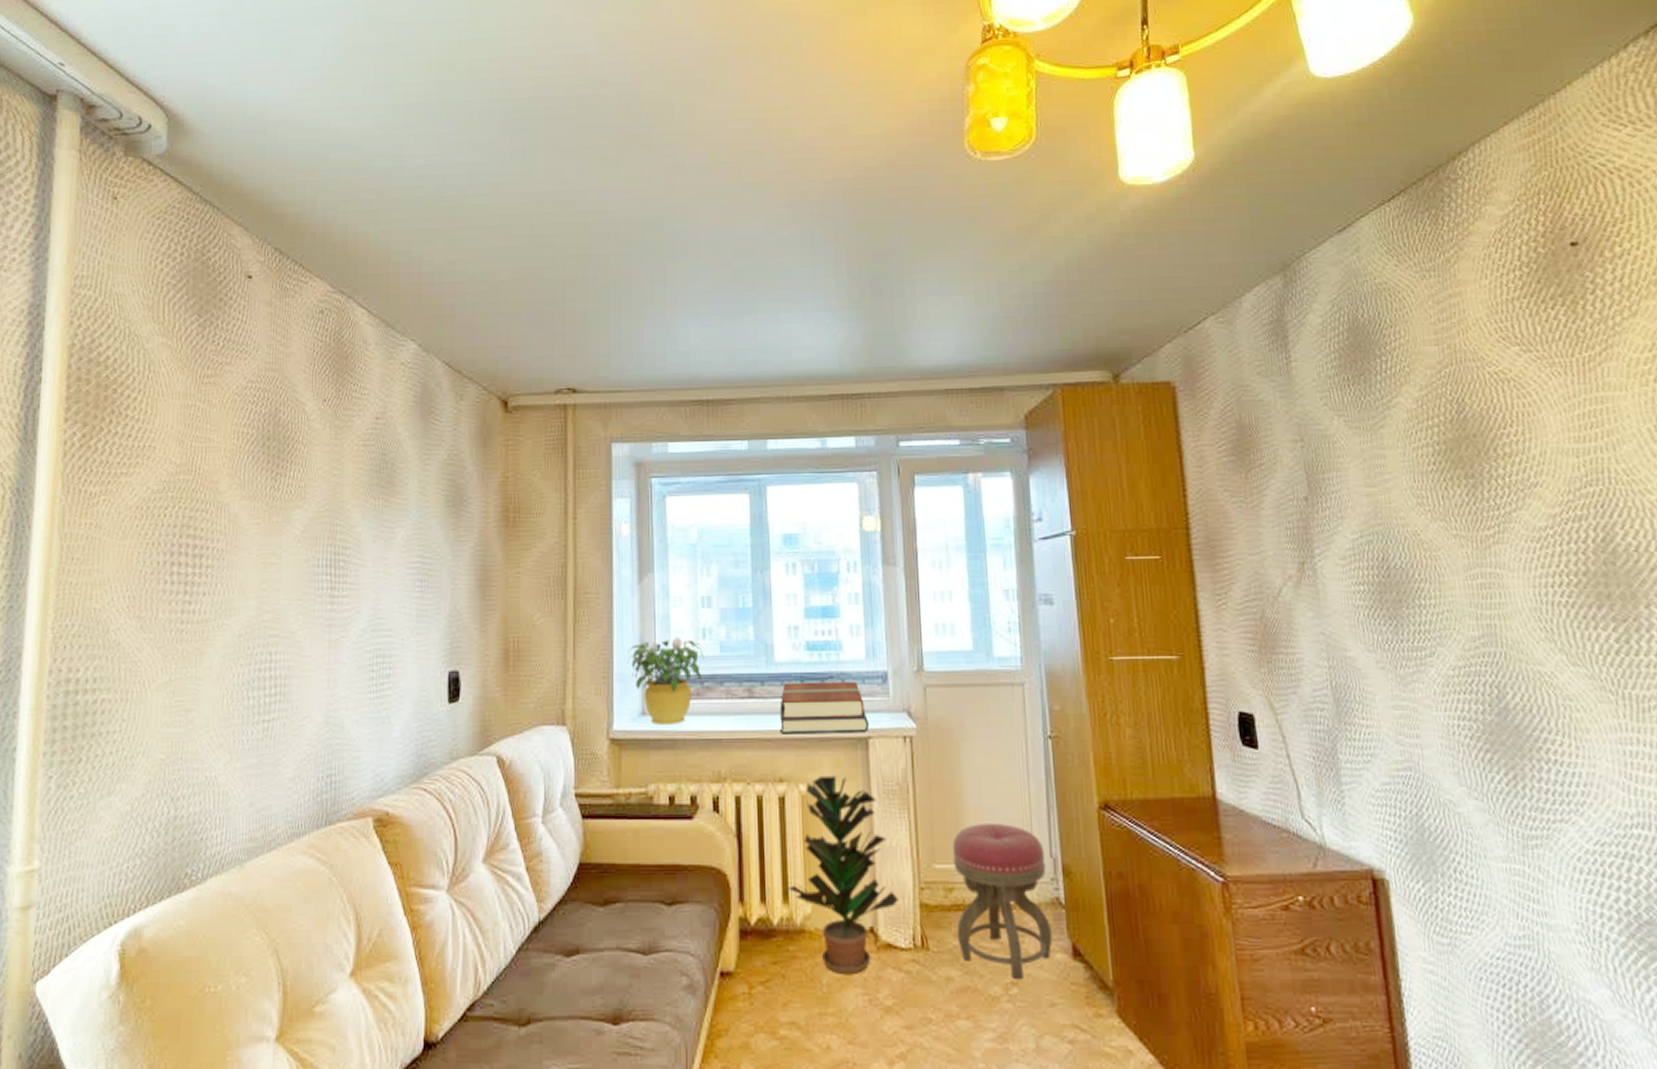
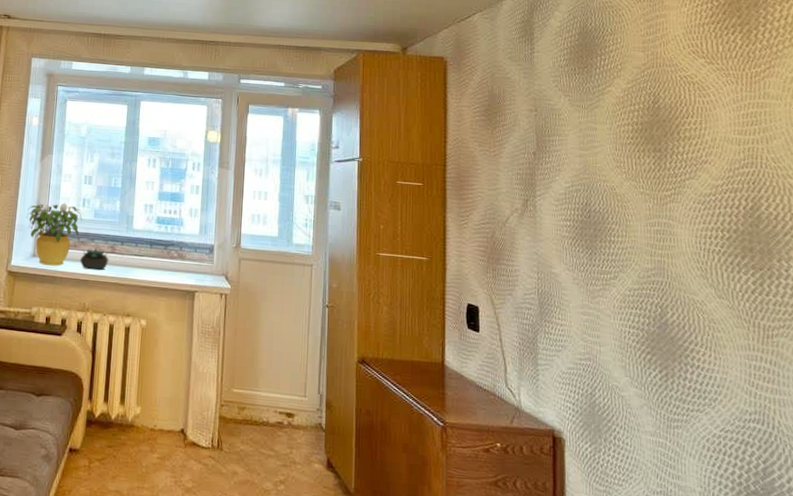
succulent plant: none [706,694,747,726] -> present [79,248,109,272]
books: present [780,681,870,734] -> none [132,244,197,287]
potted plant: present [787,775,898,975] -> none [124,315,204,462]
stool: present [952,824,1053,980] -> none [244,363,315,480]

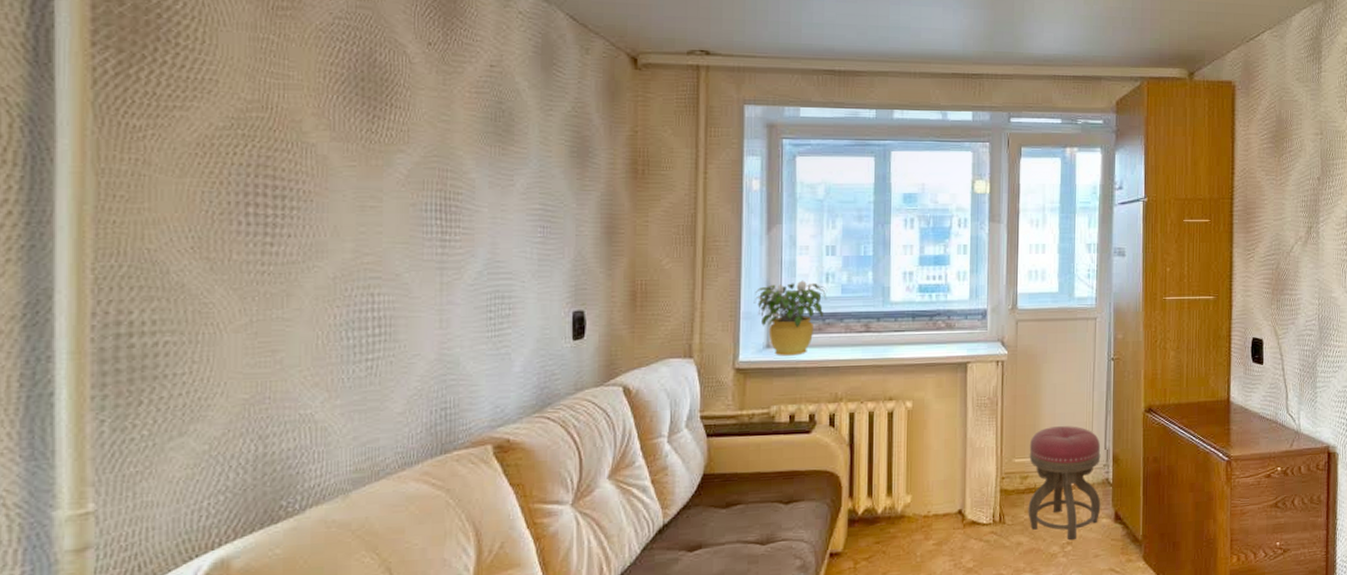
succulent plant: present [79,248,109,272] -> none [826,329,863,355]
stool: none [244,363,315,480] -> present [1028,426,1101,541]

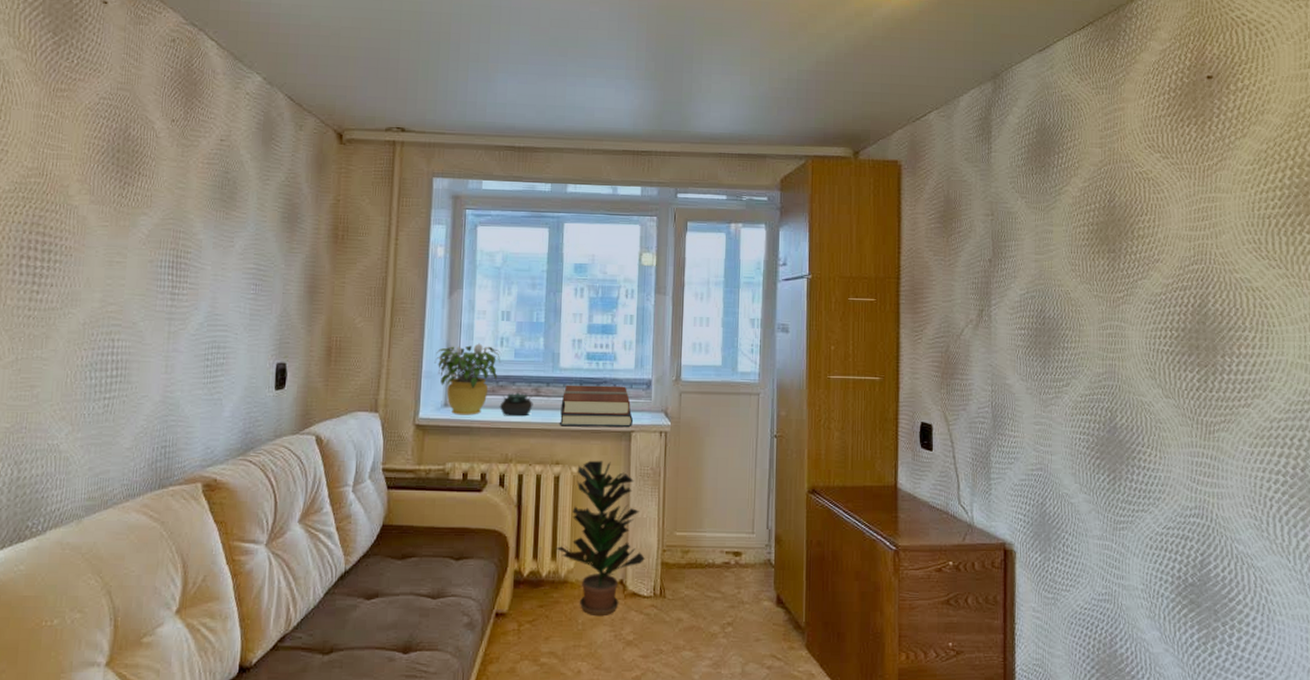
succulent plant: none [826,329,863,355] -> present [499,392,533,418]
potted plant: none [891,393,983,548] -> present [556,460,645,617]
books: none [892,317,969,362] -> present [560,385,634,427]
stool: present [1028,426,1101,541] -> none [688,502,763,621]

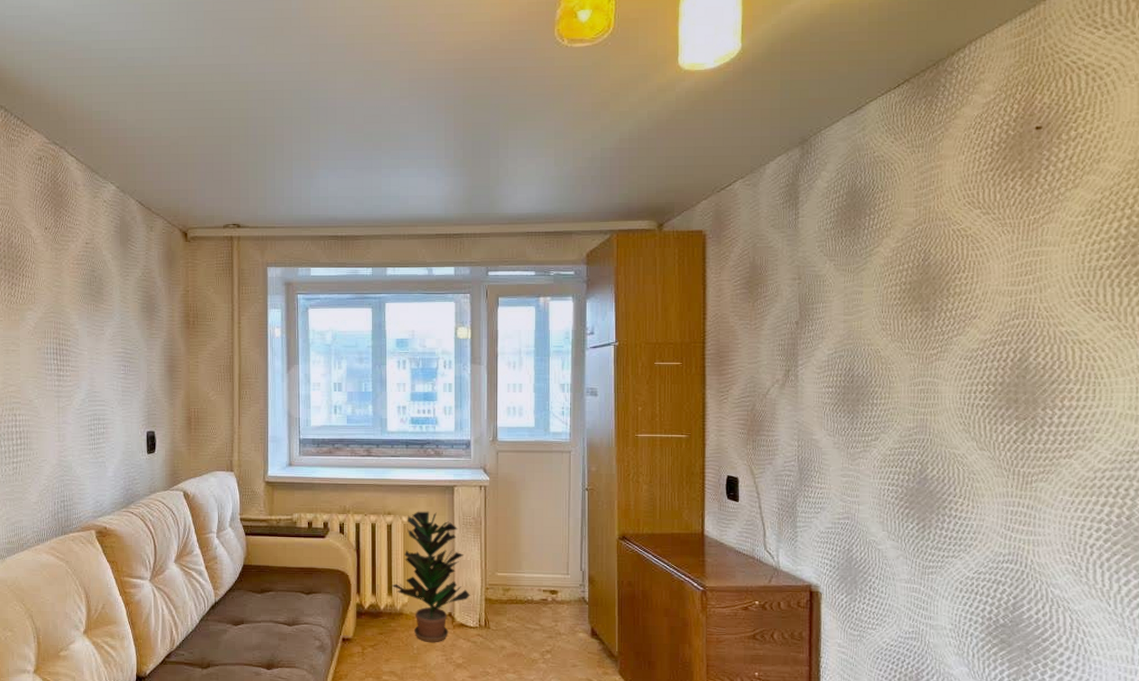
potted flower: present [434,343,502,416] -> none [278,411,336,473]
succulent plant: present [499,392,533,418] -> none [336,453,366,475]
books: present [560,385,634,427] -> none [390,446,456,482]

